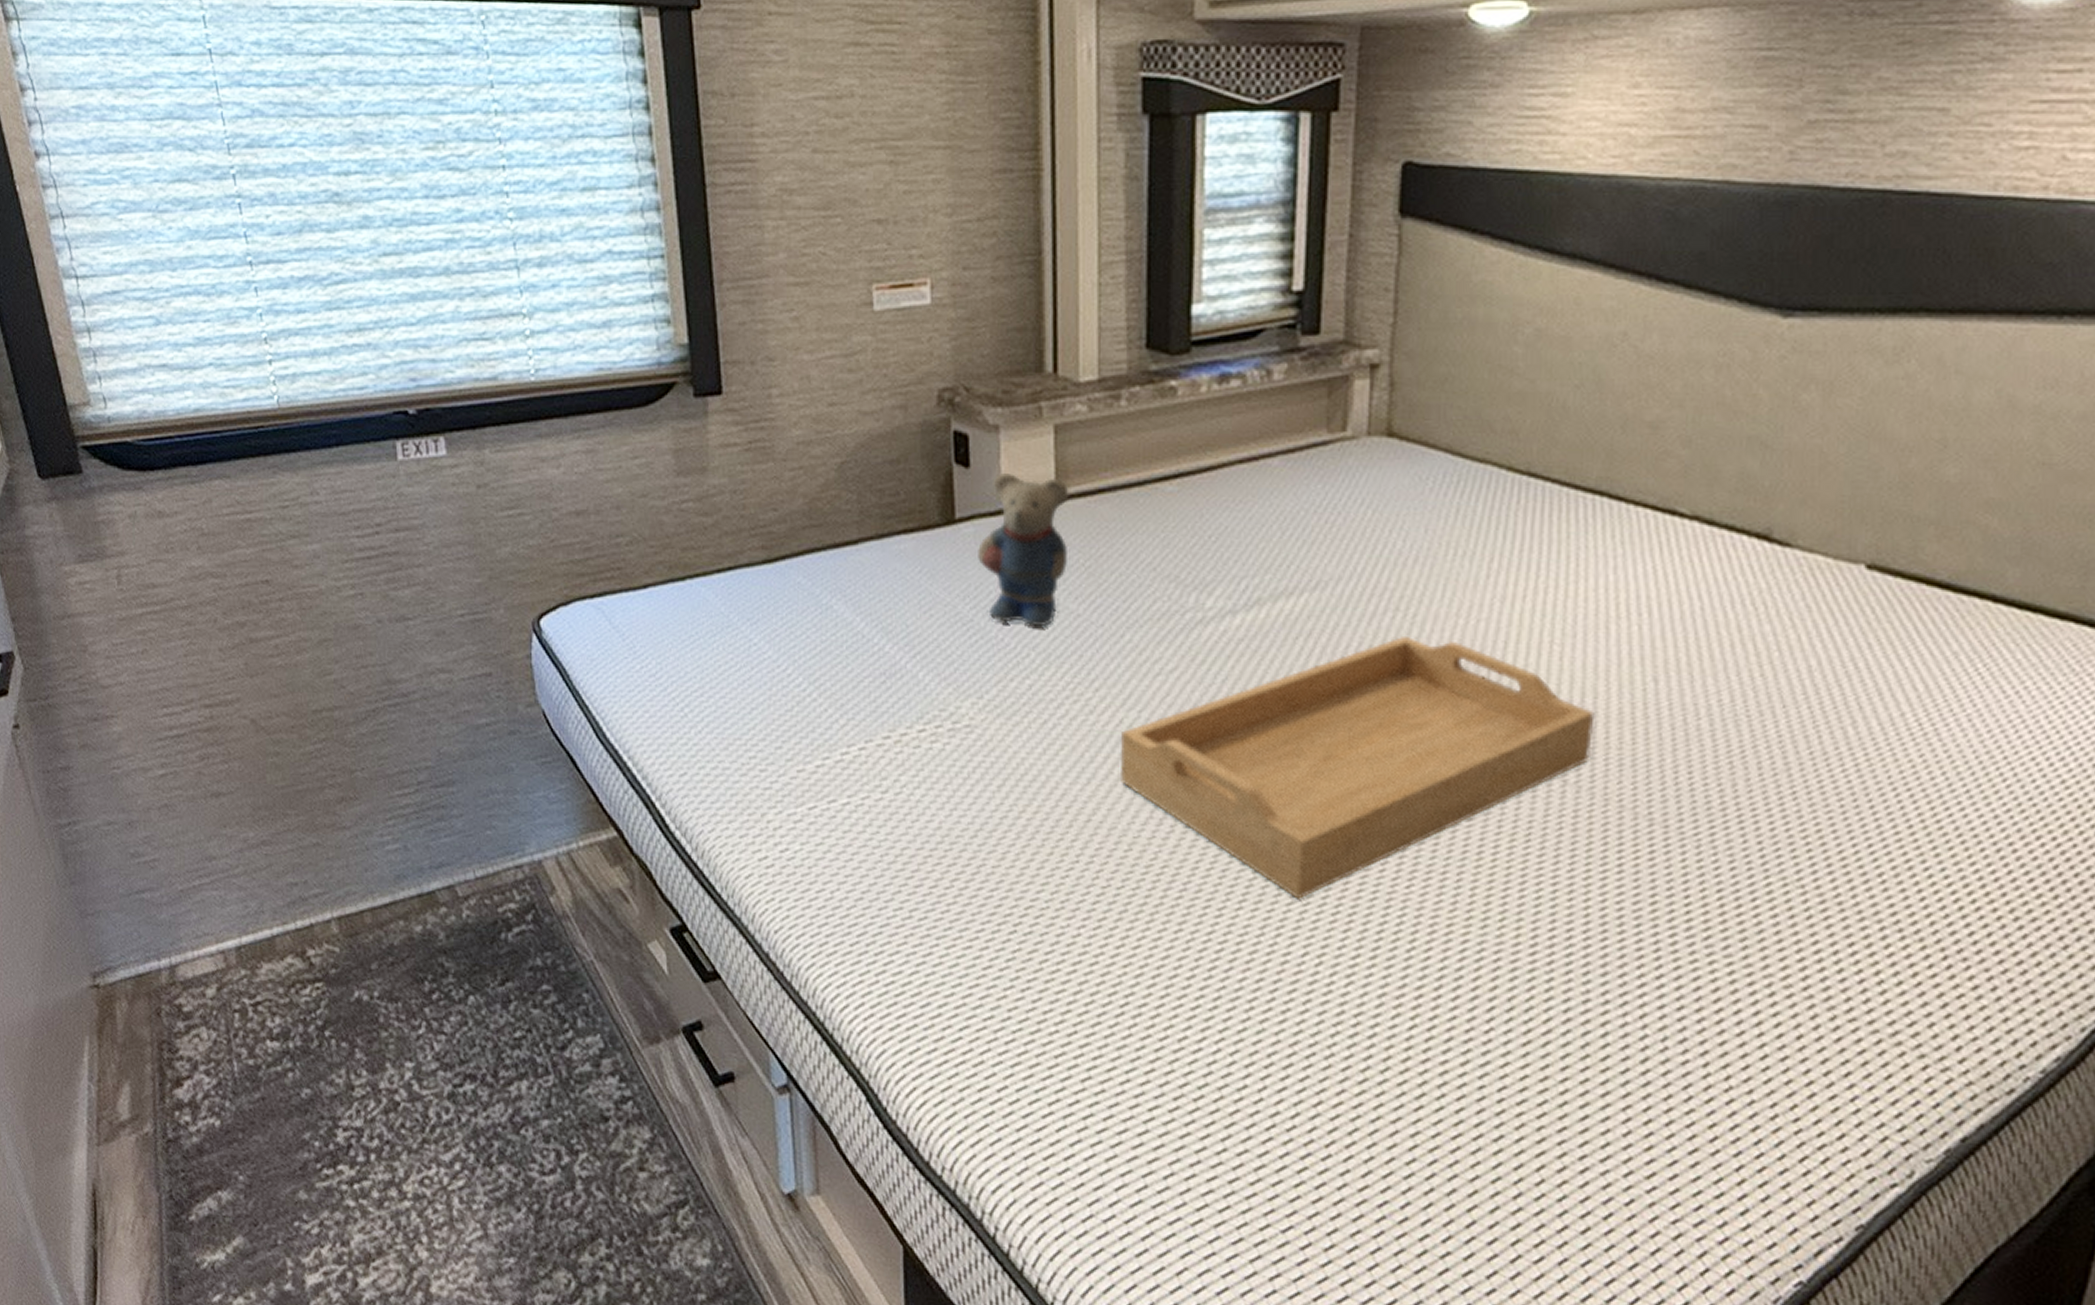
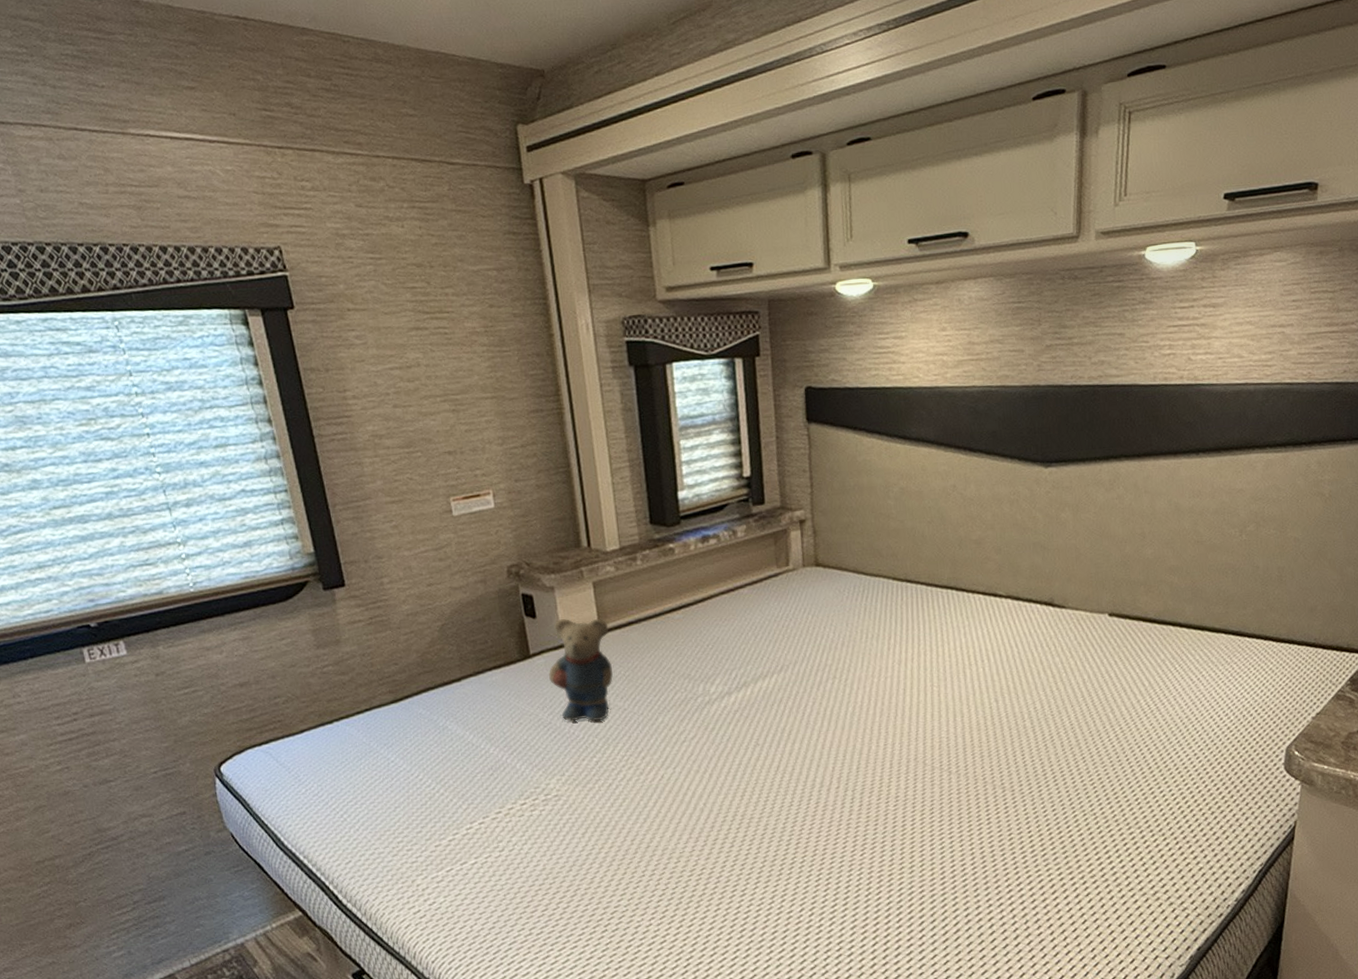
serving tray: present [1121,635,1595,900] -> none [664,693,964,875]

